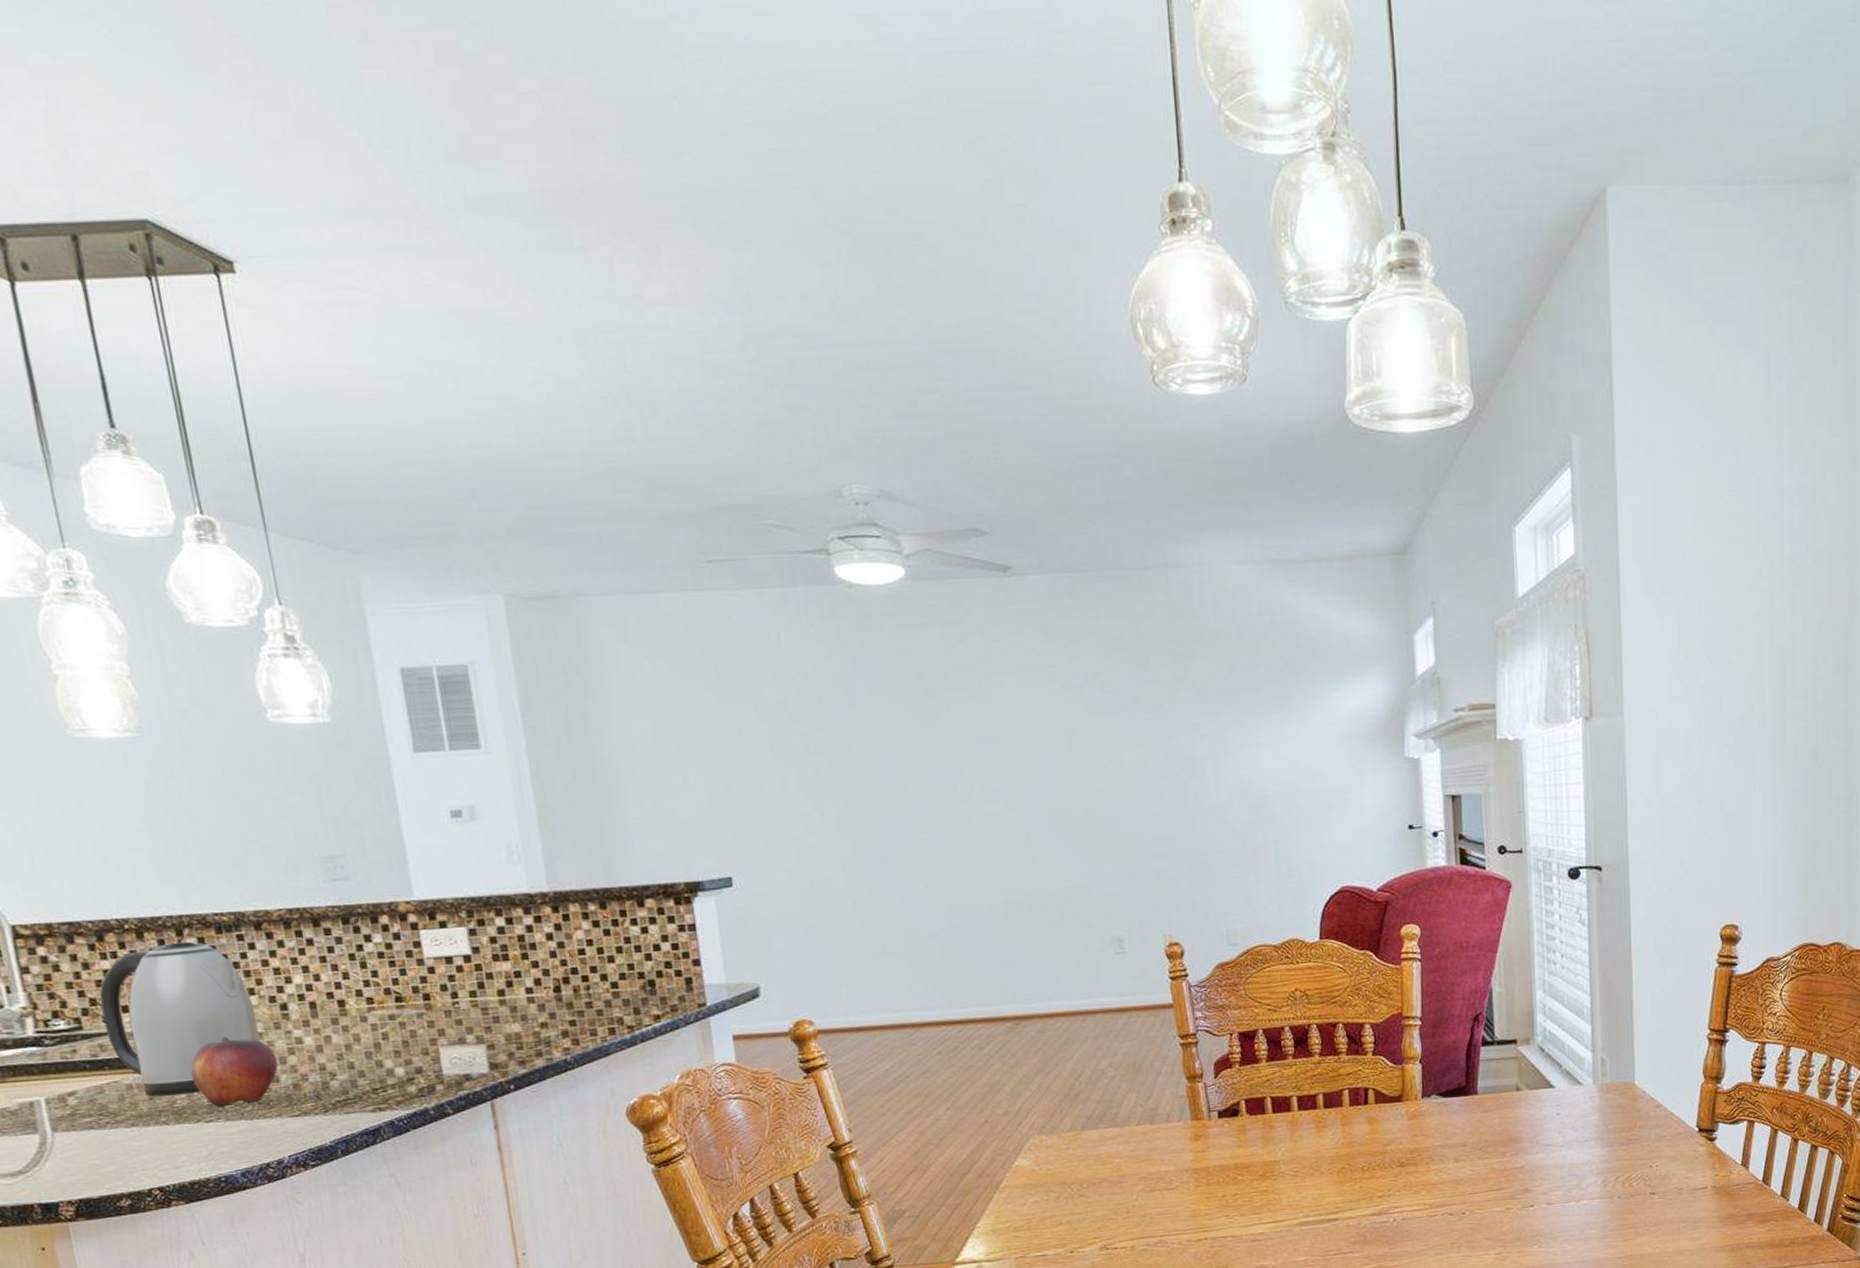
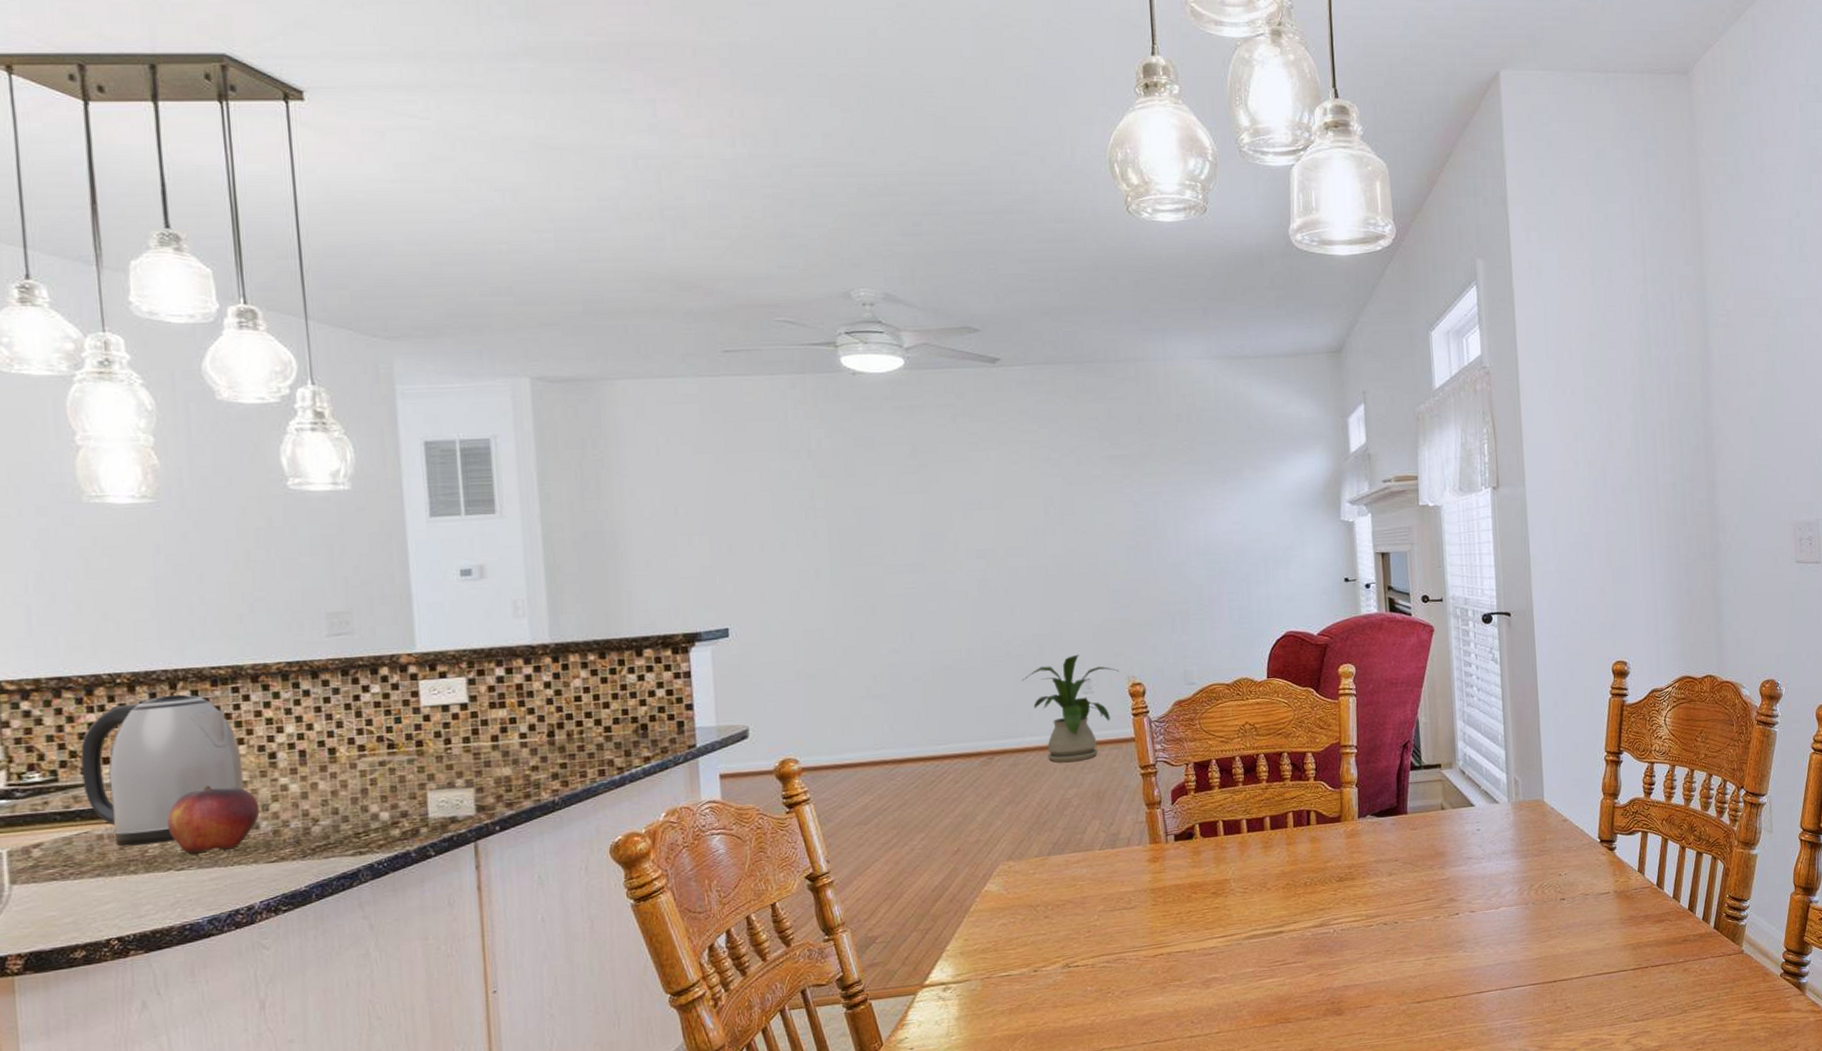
house plant: none [1047,909,1154,1031] -> present [1021,654,1118,764]

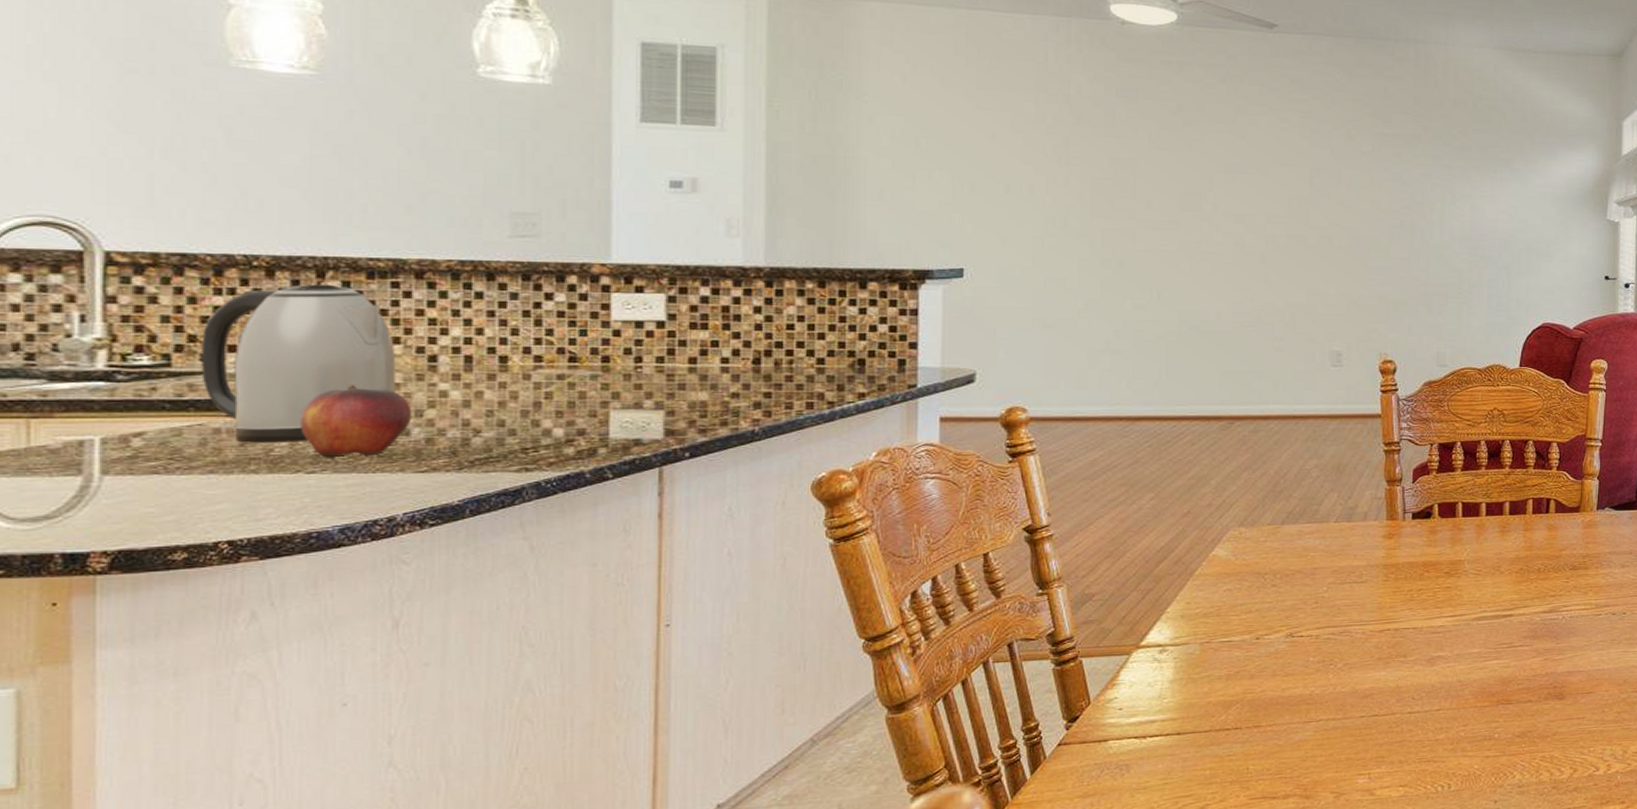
house plant: present [1021,654,1118,764] -> none [1270,327,1371,434]

